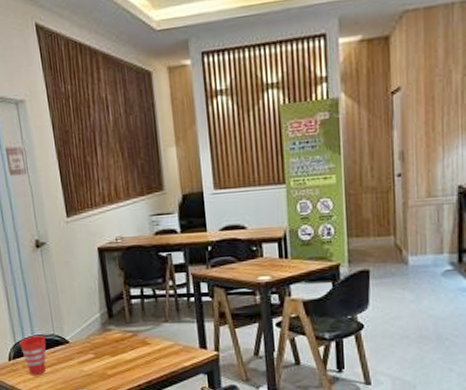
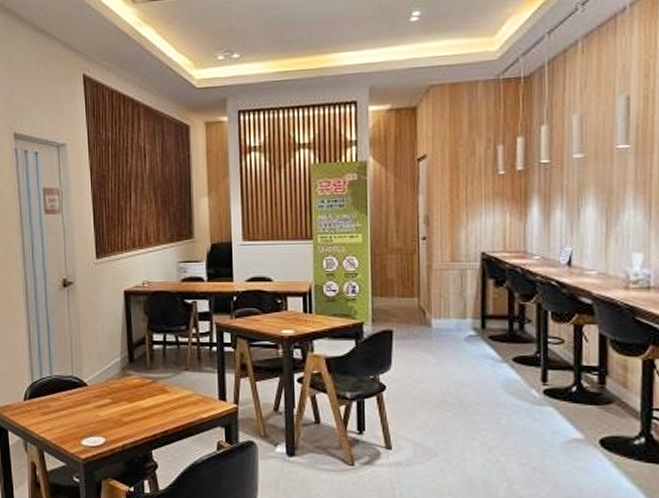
cup: present [19,335,47,376] -> none [36,375,63,418]

